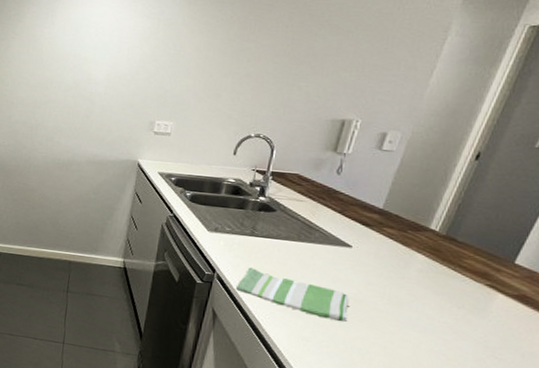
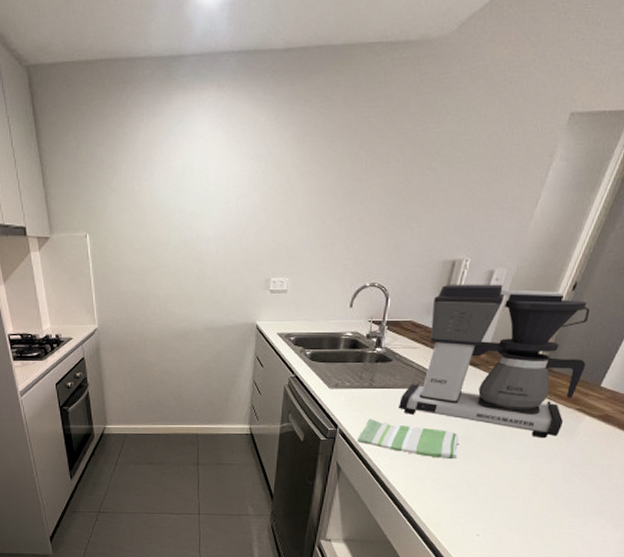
coffee maker: none [282,142,497,313] -> present [399,284,590,439]

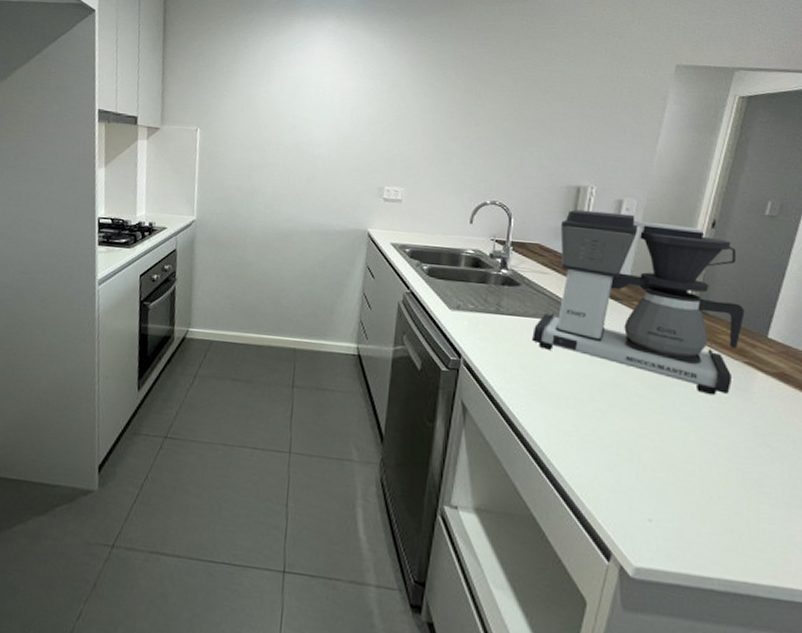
dish towel: present [357,419,459,460] -> none [485,350,609,412]

